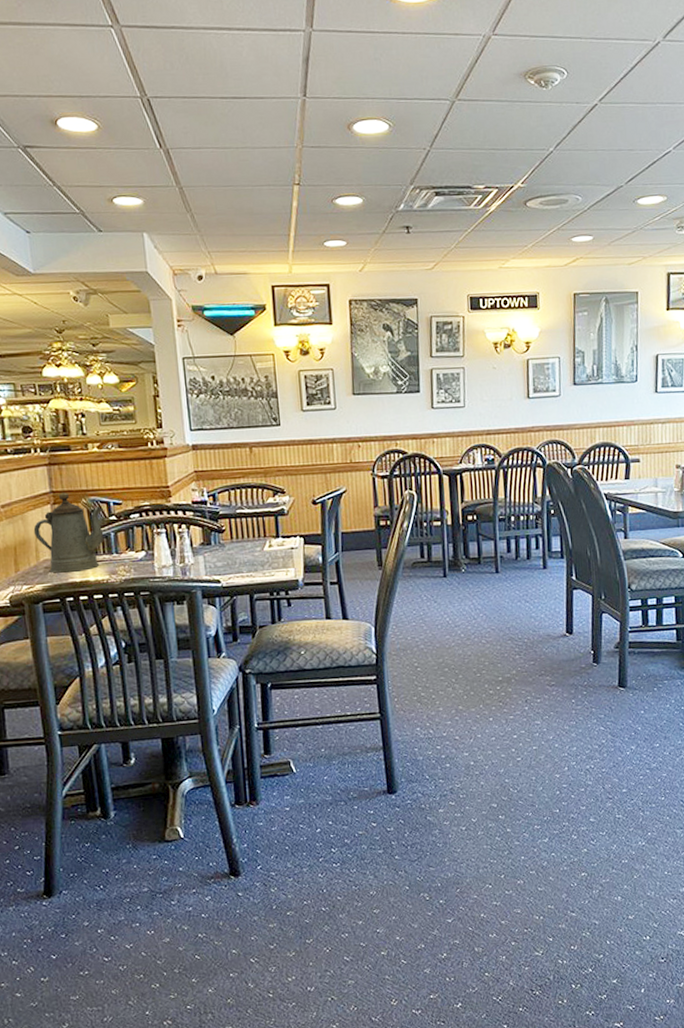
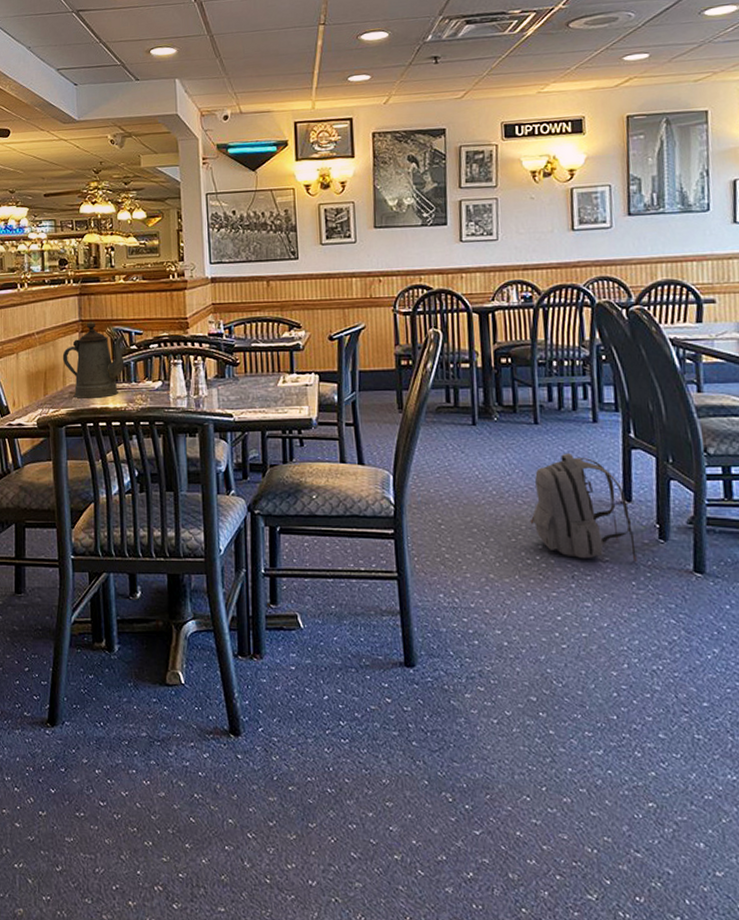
backpack: none [492,596,576,685] -> present [530,452,637,563]

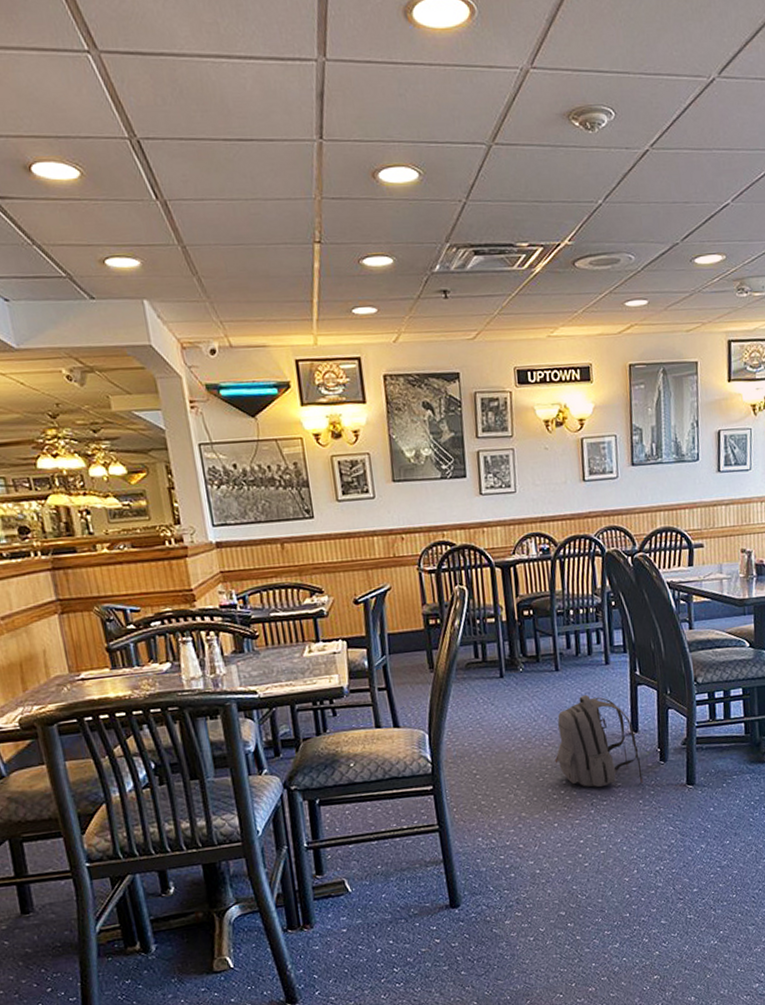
coffee pot: present [62,321,125,399] -> none [40,600,123,691]

